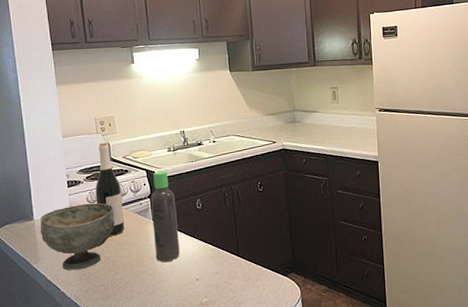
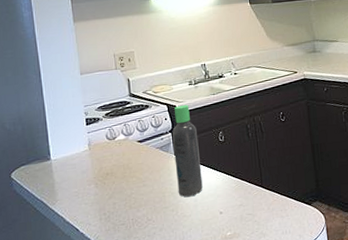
bowl: present [40,203,115,271] -> none [57,139,136,211]
wine bottle: present [95,142,125,236] -> none [115,78,146,173]

